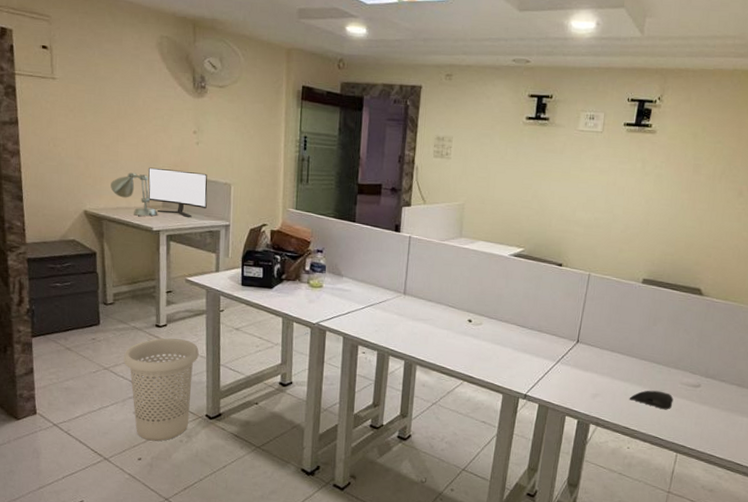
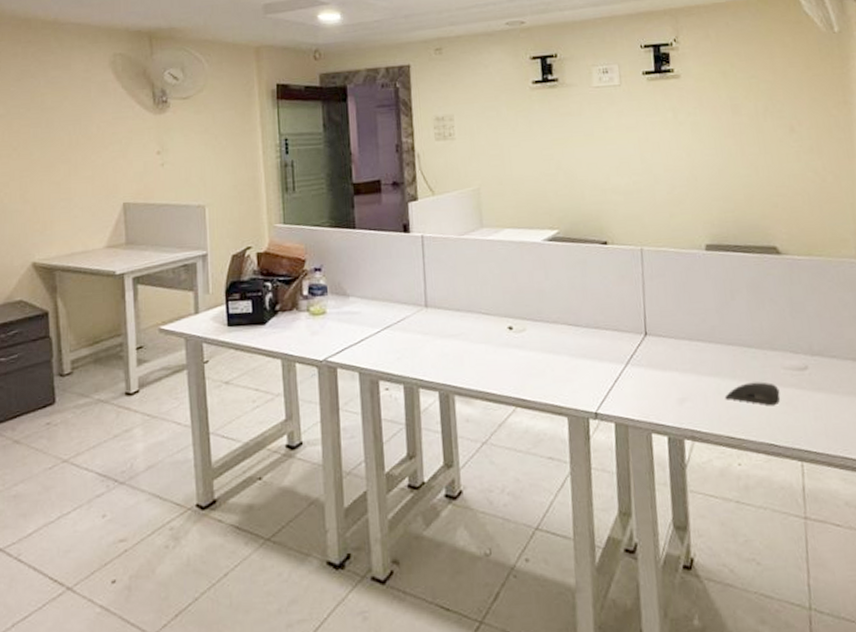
desk lamp: present [110,172,159,217] -> none [63,209,122,260]
trash bin: present [124,338,199,441] -> none [87,406,182,553]
monitor: present [148,167,208,217] -> none [107,197,179,253]

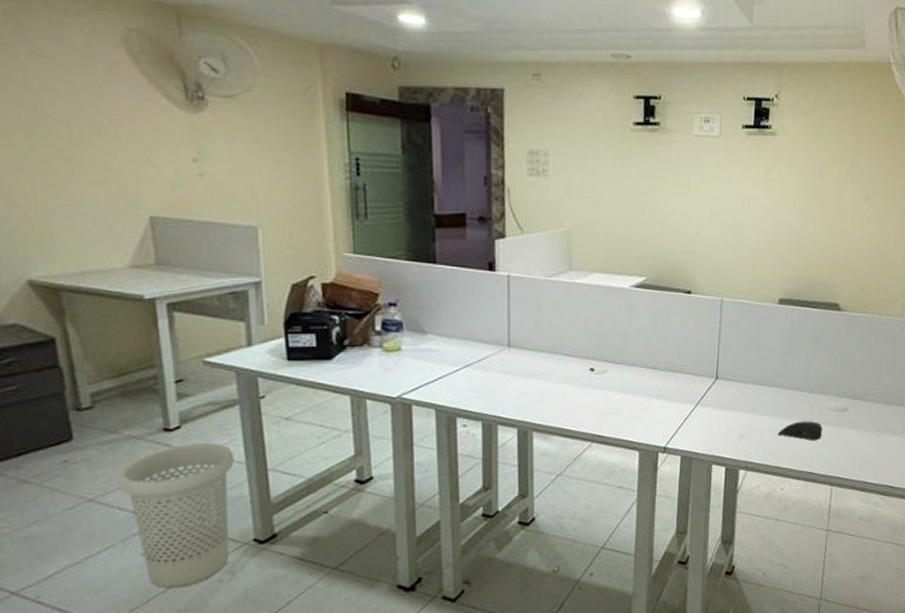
trash bin: none [87,406,182,553] -> present [117,443,234,589]

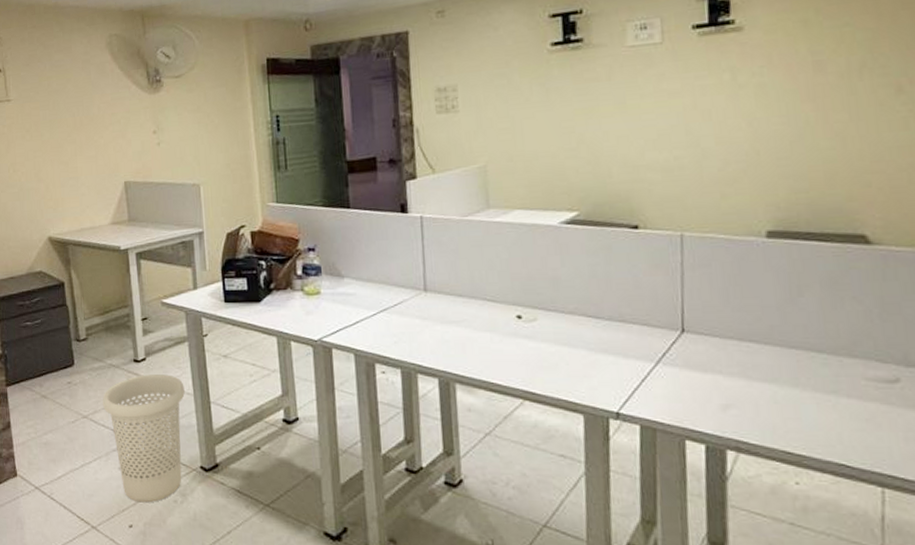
computer mouse: present [778,421,823,441] -> none [783,393,859,422]

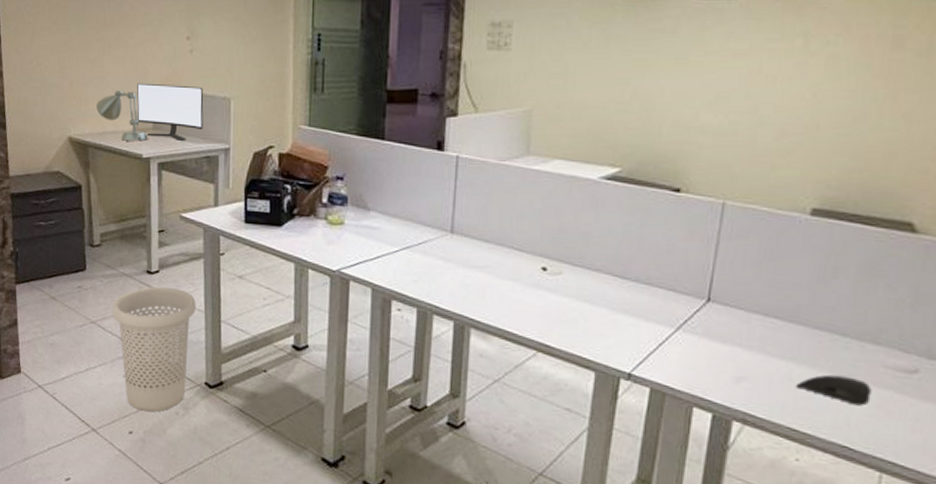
desk lamp: none [73,187,126,235] -> present [96,90,149,142]
monitor: none [110,176,176,229] -> present [137,83,204,141]
computer mouse: none [783,393,859,422] -> present [797,374,872,407]

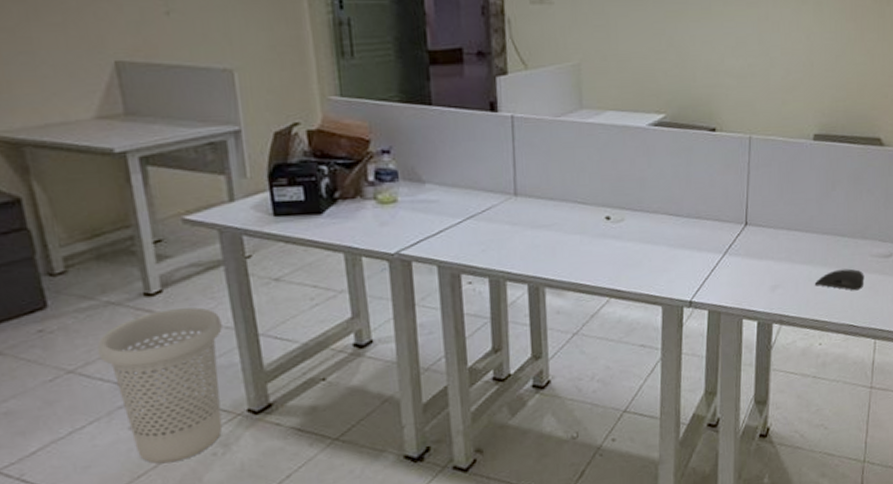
desk lamp: present [96,90,149,142] -> none [27,68,121,134]
monitor: present [137,83,204,141] -> none [90,56,199,126]

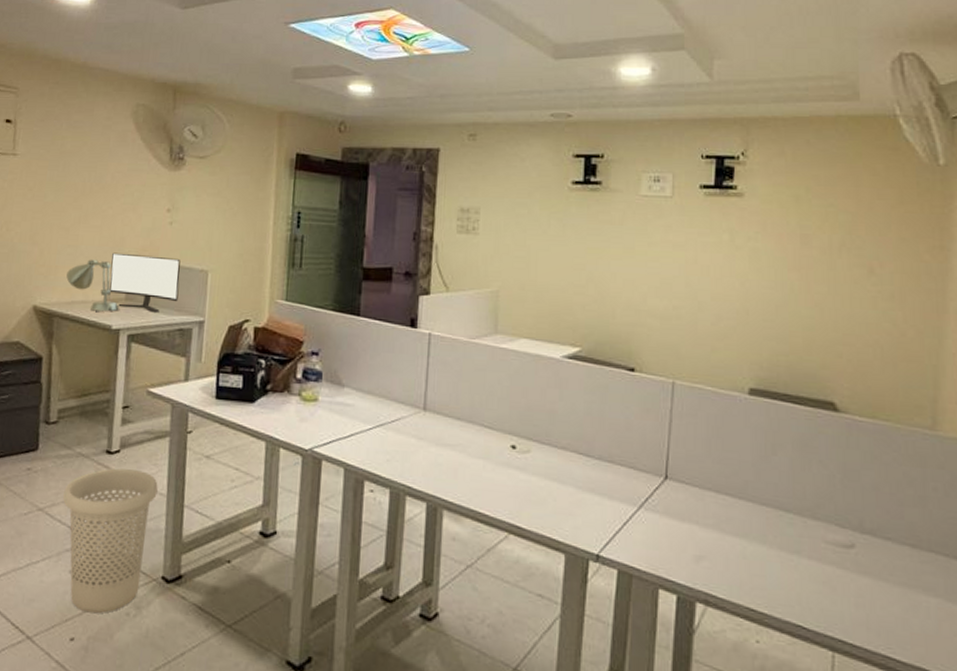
desk lamp: none [27,68,121,134] -> present [66,259,120,312]
monitor: none [90,56,199,126] -> present [109,252,181,312]
computer mouse: present [815,268,865,291] -> none [751,551,817,583]

